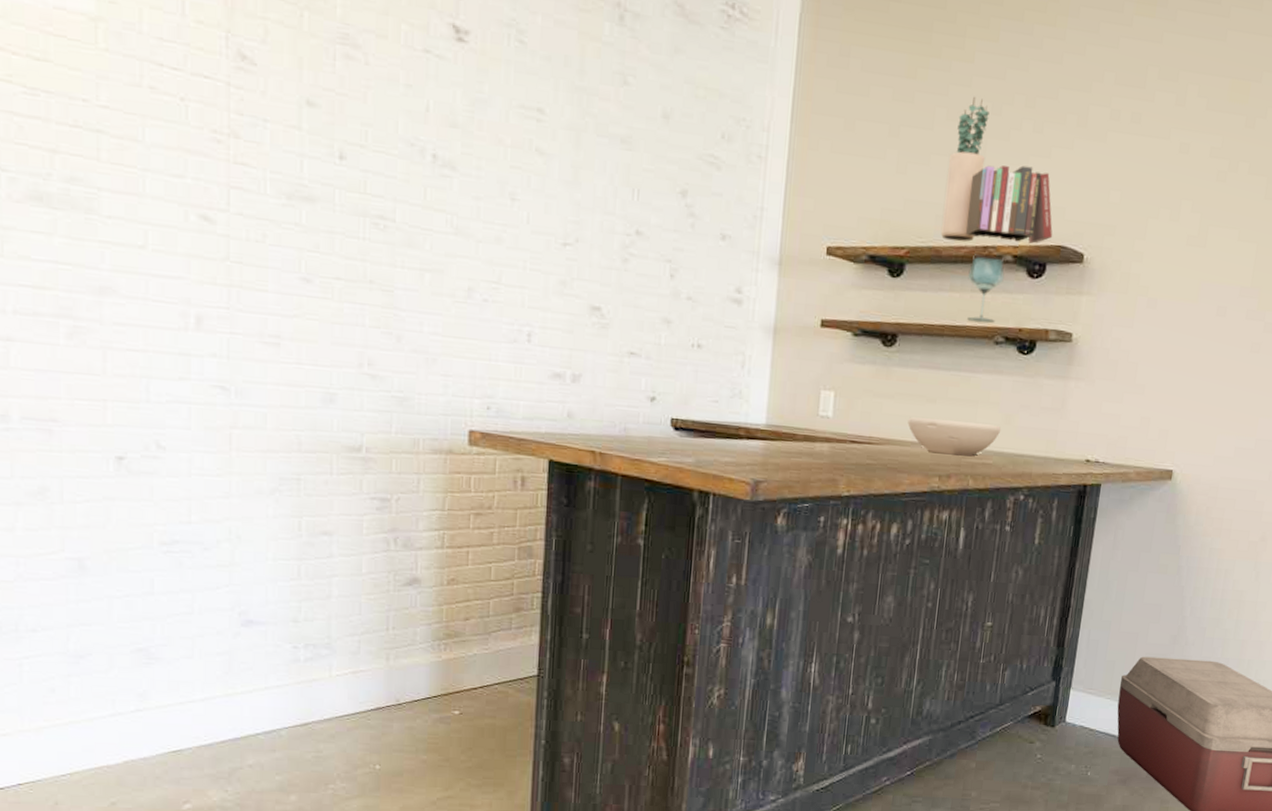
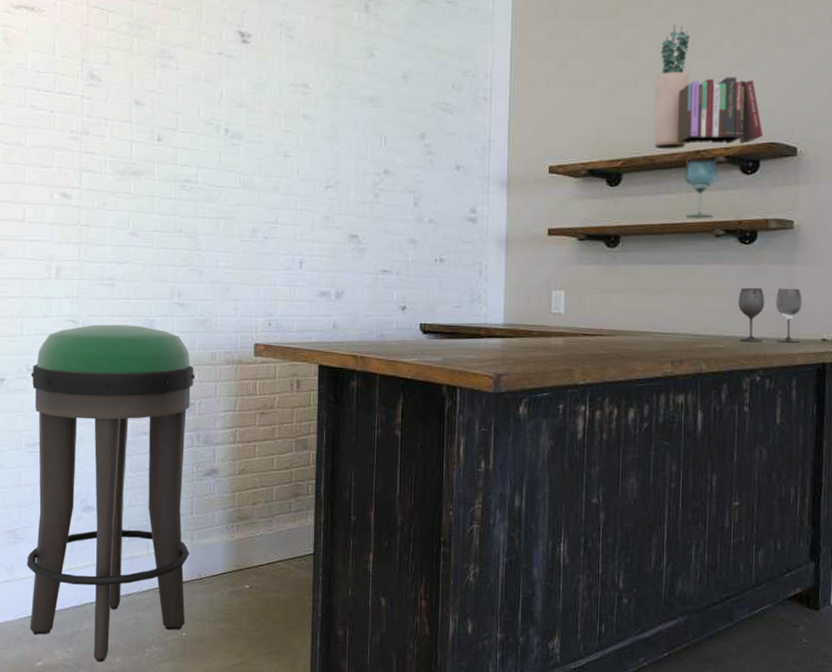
bar stool: none [163,394,391,802] -> present [27,324,194,663]
bowl: present [907,417,1001,457] -> none [636,308,730,342]
wineglass: none [1008,401,1073,462] -> present [738,288,803,343]

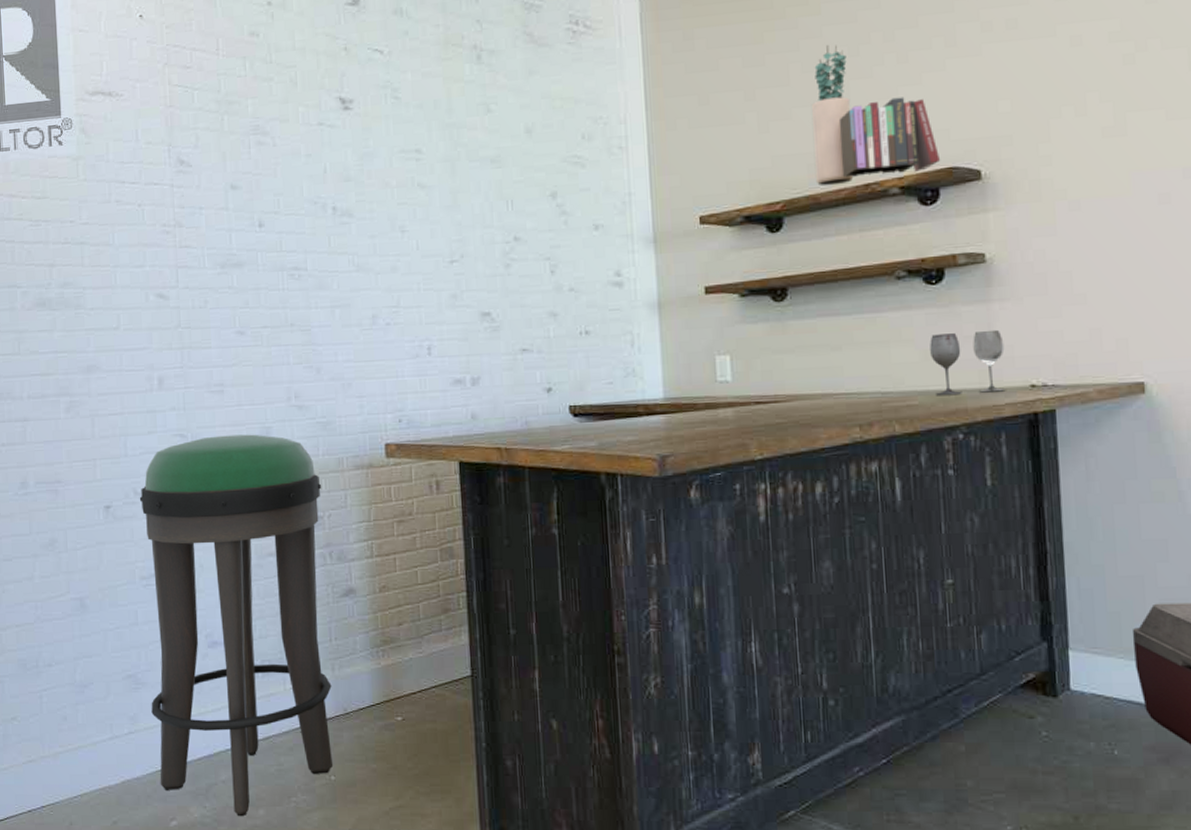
wine glass: present [683,158,719,219] -> none [853,192,894,262]

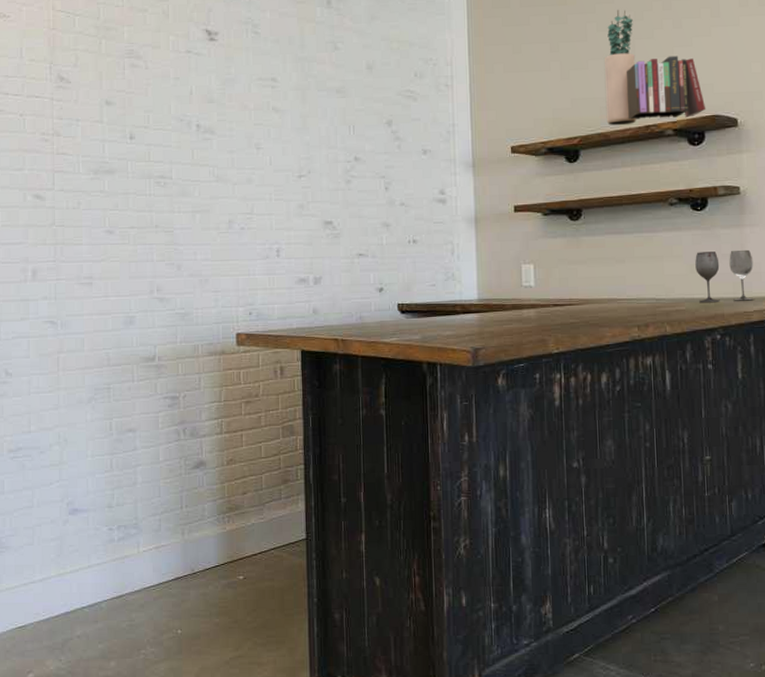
bar stool: present [139,434,334,817] -> none [10,322,181,669]

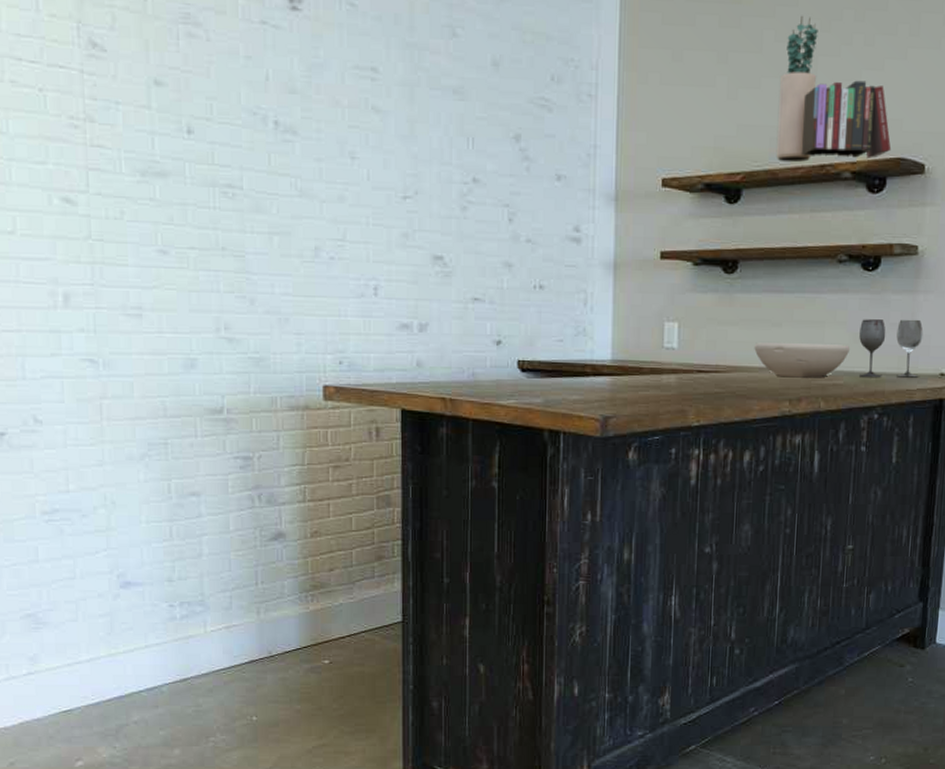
bowl: none [602,275,689,307] -> present [754,341,851,378]

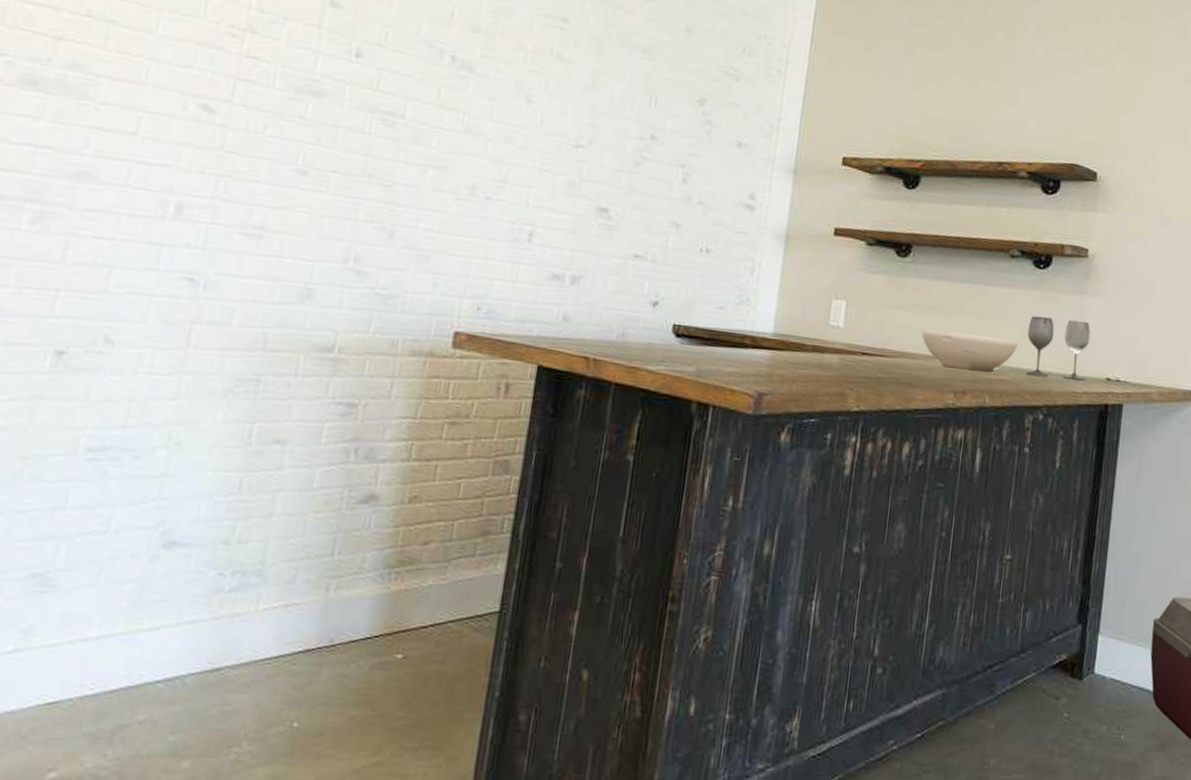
vase: present [776,15,818,163] -> none [956,24,1003,158]
books: present [802,80,892,160] -> none [981,87,1067,162]

